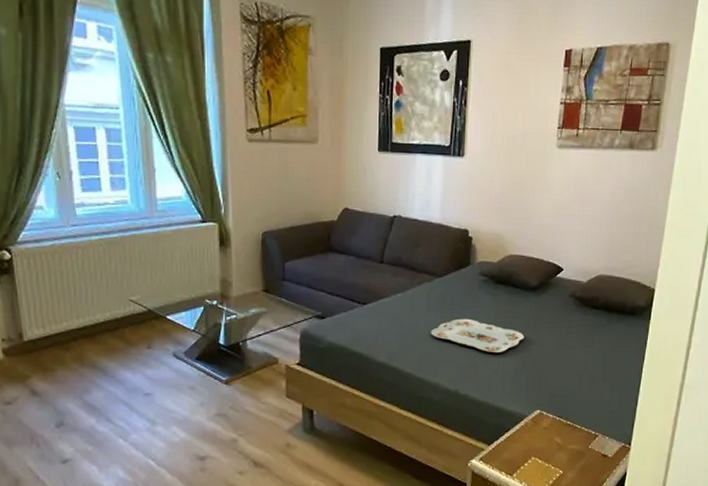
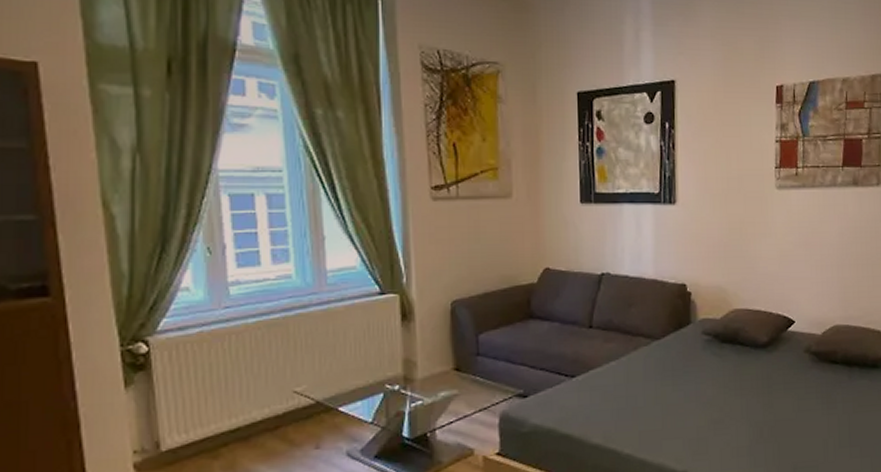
serving tray: present [430,318,525,353] -> none [651,385,758,424]

